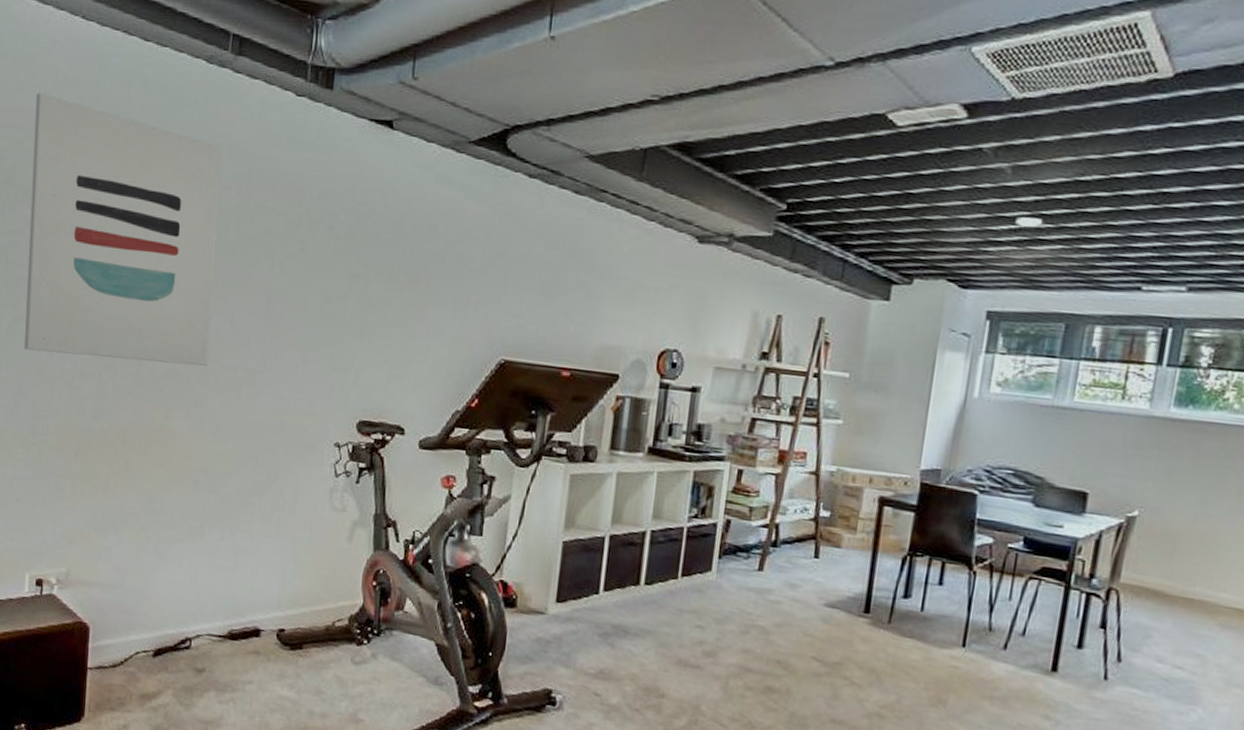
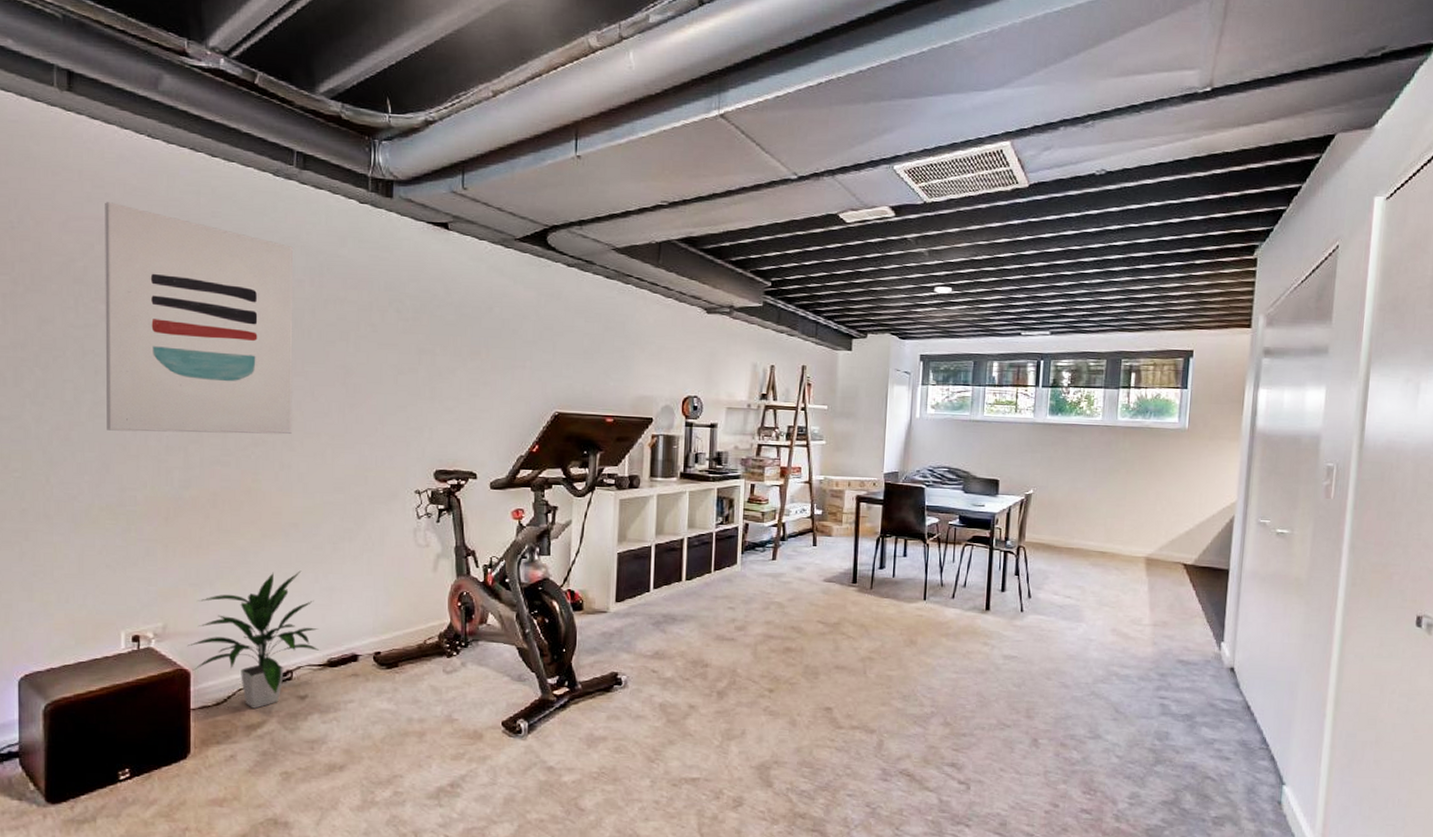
indoor plant: none [88,523,222,677] -> present [187,570,320,709]

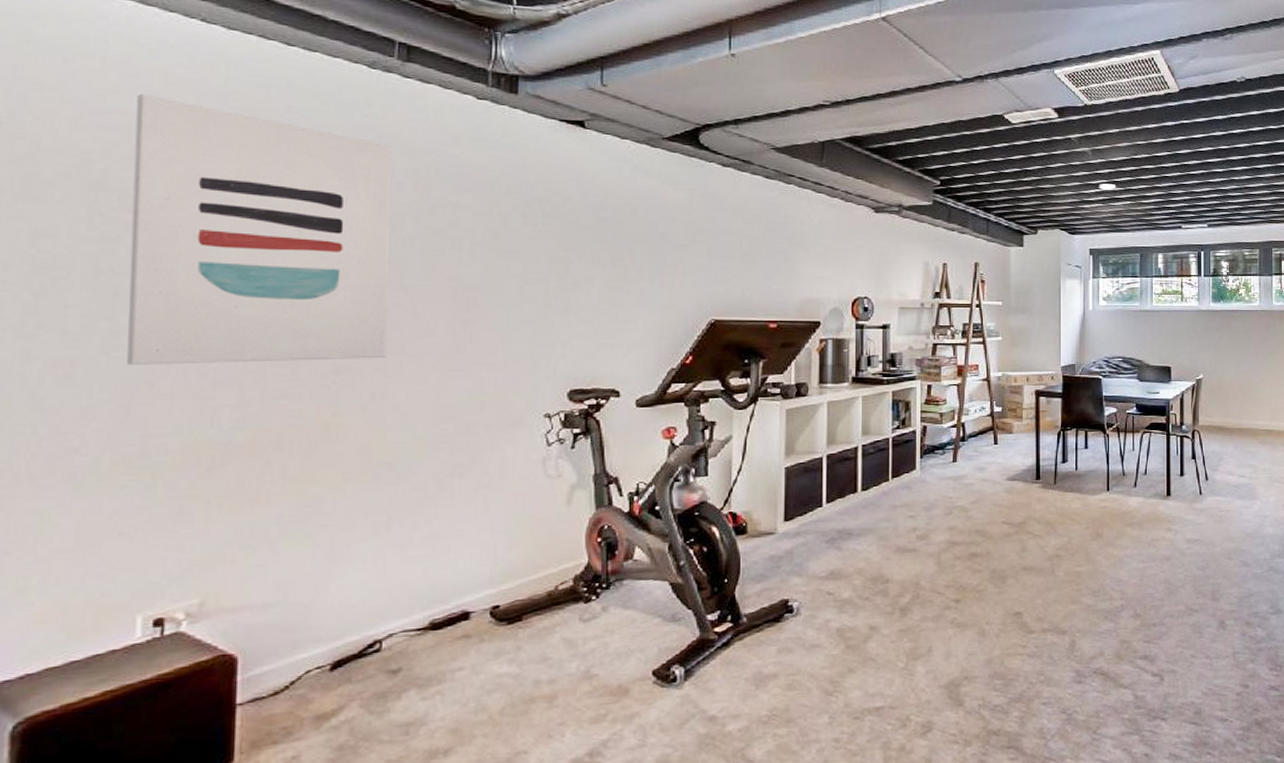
indoor plant: present [187,570,320,709] -> none [234,518,419,693]

